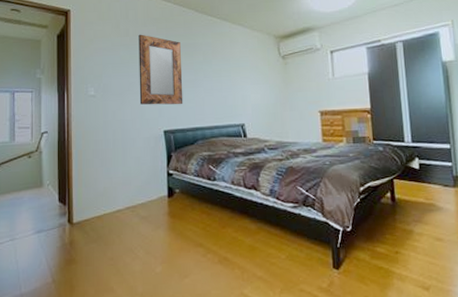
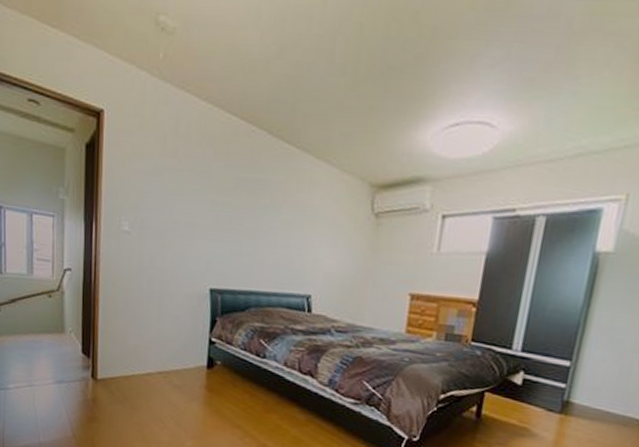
home mirror: present [138,34,183,105] -> none [183,157,243,260]

